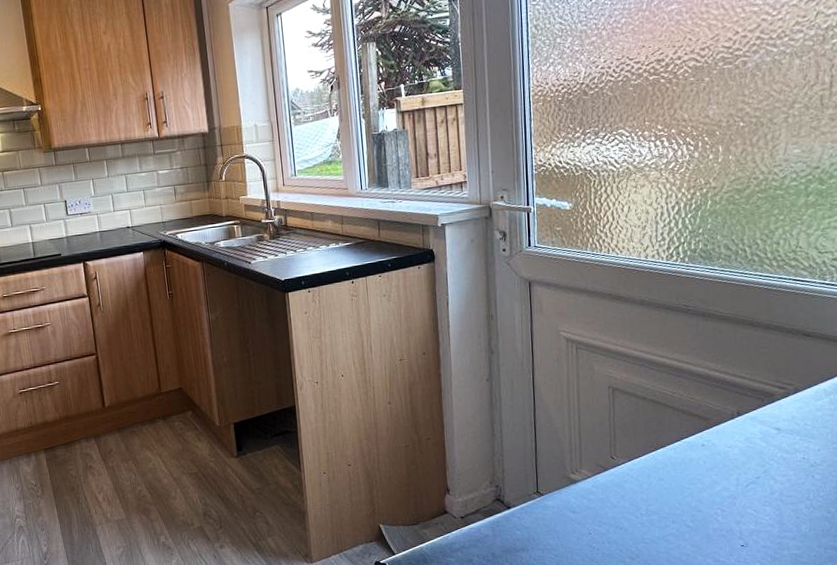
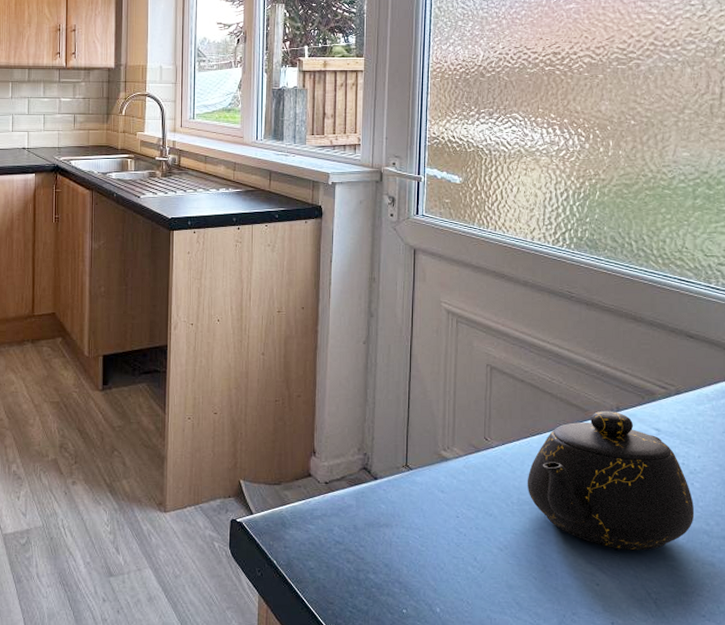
teapot: none [654,416,816,545] -> present [527,410,695,551]

